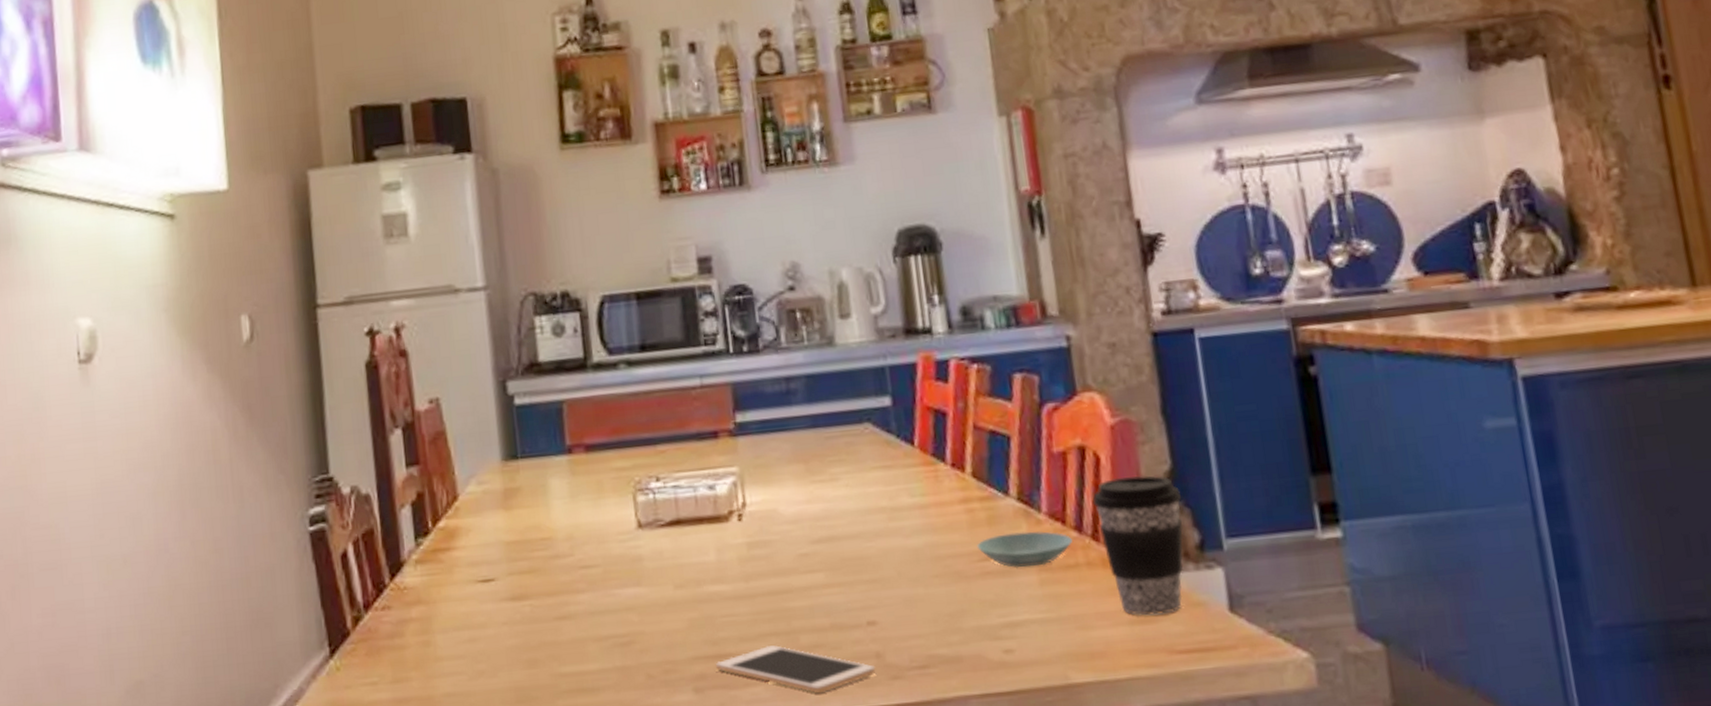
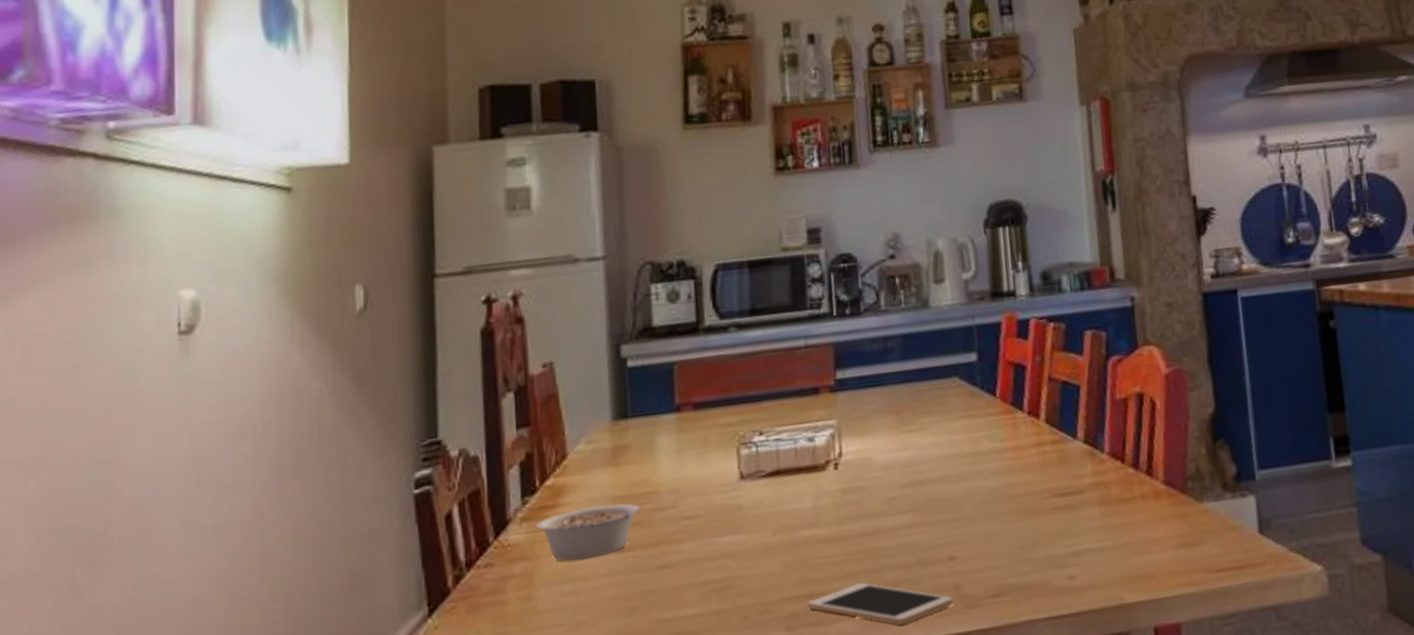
legume: none [431,549,541,607] -> present [536,503,645,561]
saucer: present [977,531,1073,568] -> none [1048,469,1130,503]
coffee cup: present [1092,475,1184,616] -> none [1148,417,1223,540]

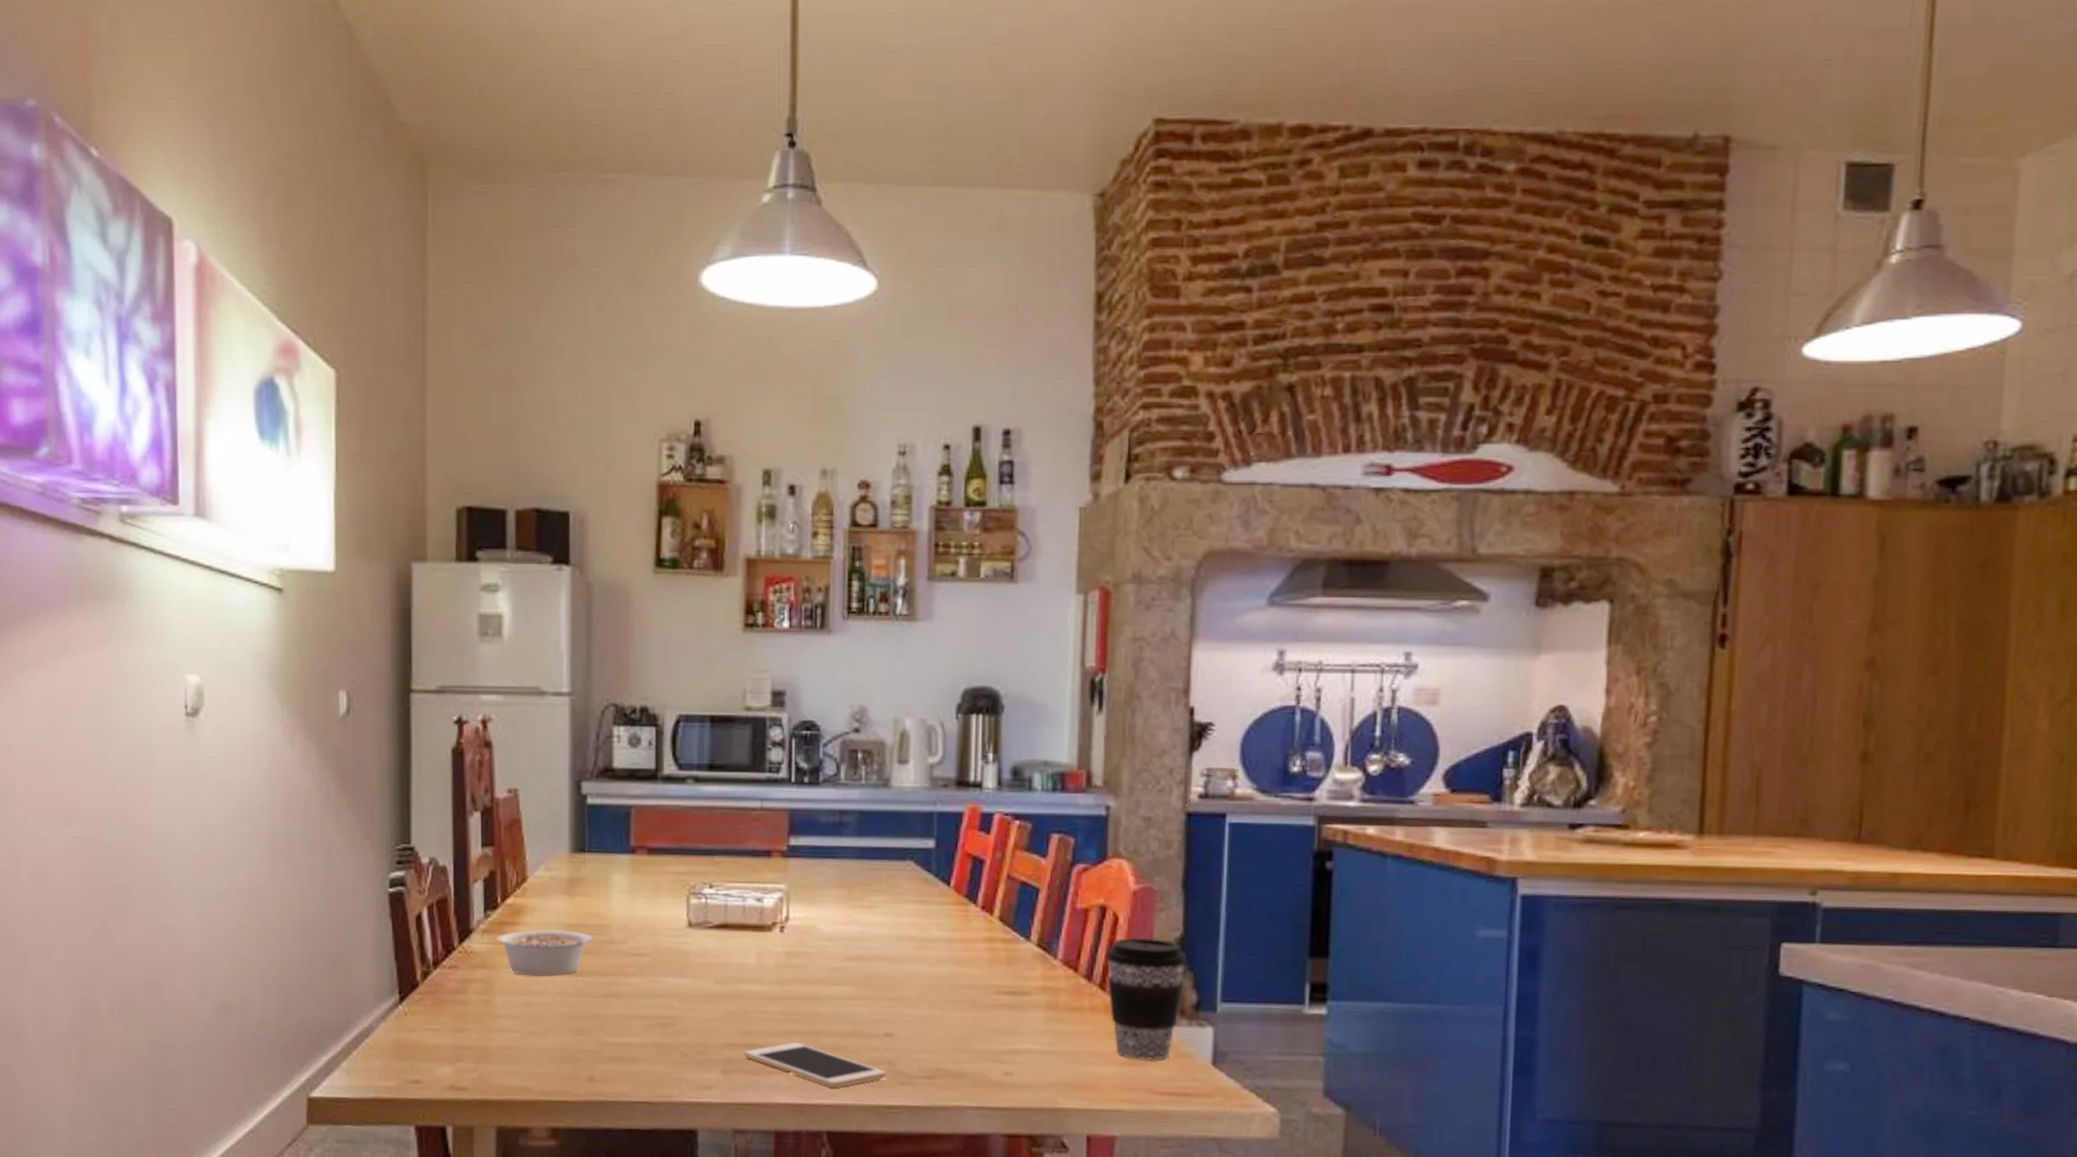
coffee cup: none [1148,417,1223,540] -> present [1105,937,1187,1060]

